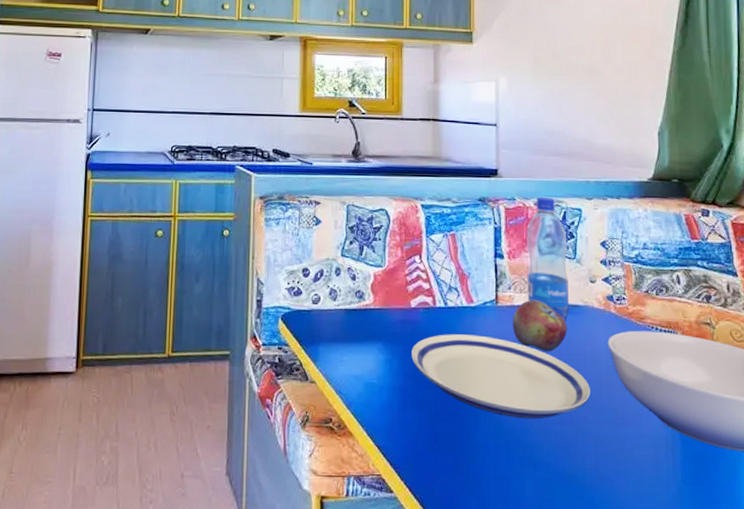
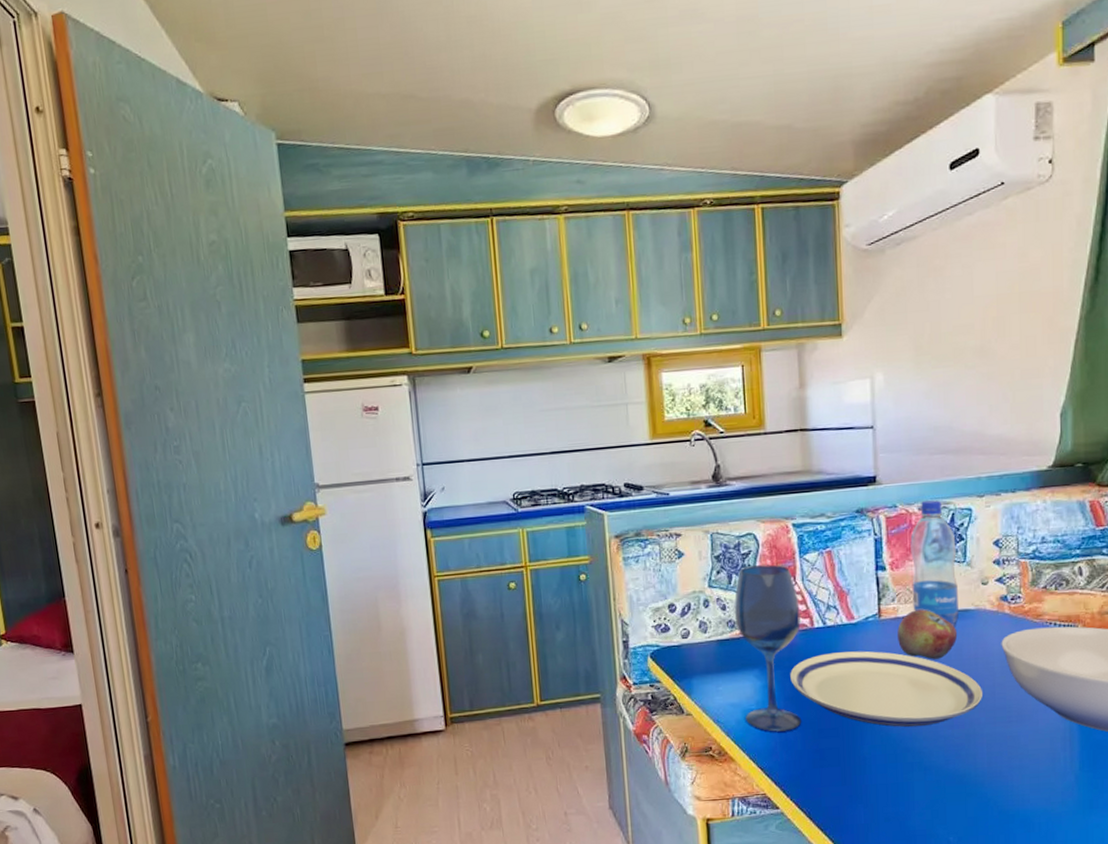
wineglass: none [363,240,424,410] -> present [734,564,802,732]

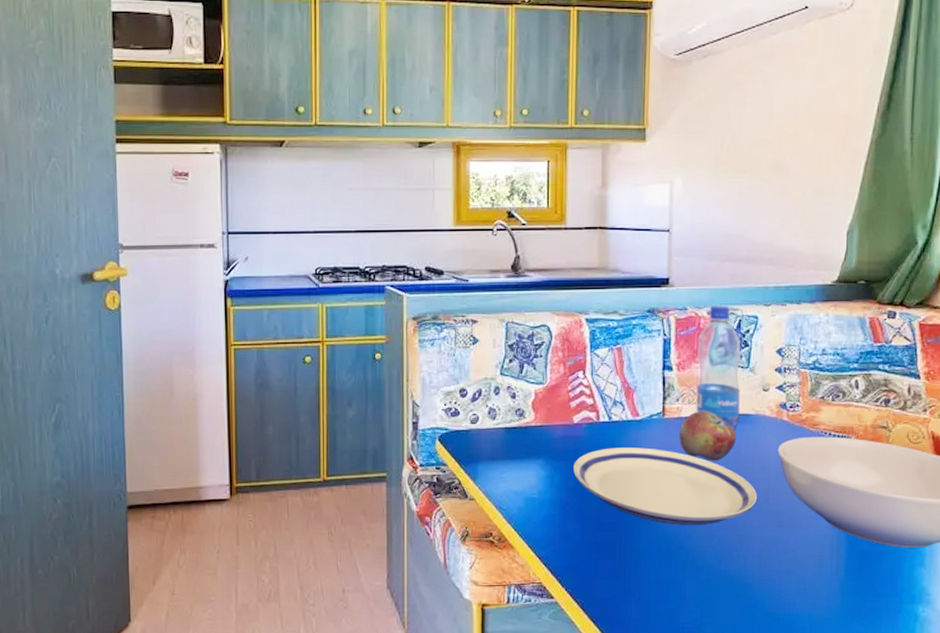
wineglass: present [734,564,802,732] -> none [523,357,587,522]

